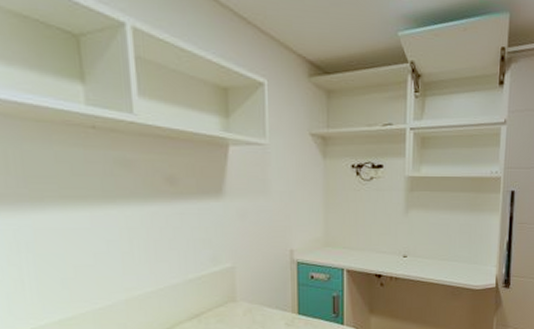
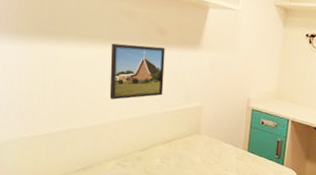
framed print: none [106,199,183,273] -> present [109,43,166,100]

